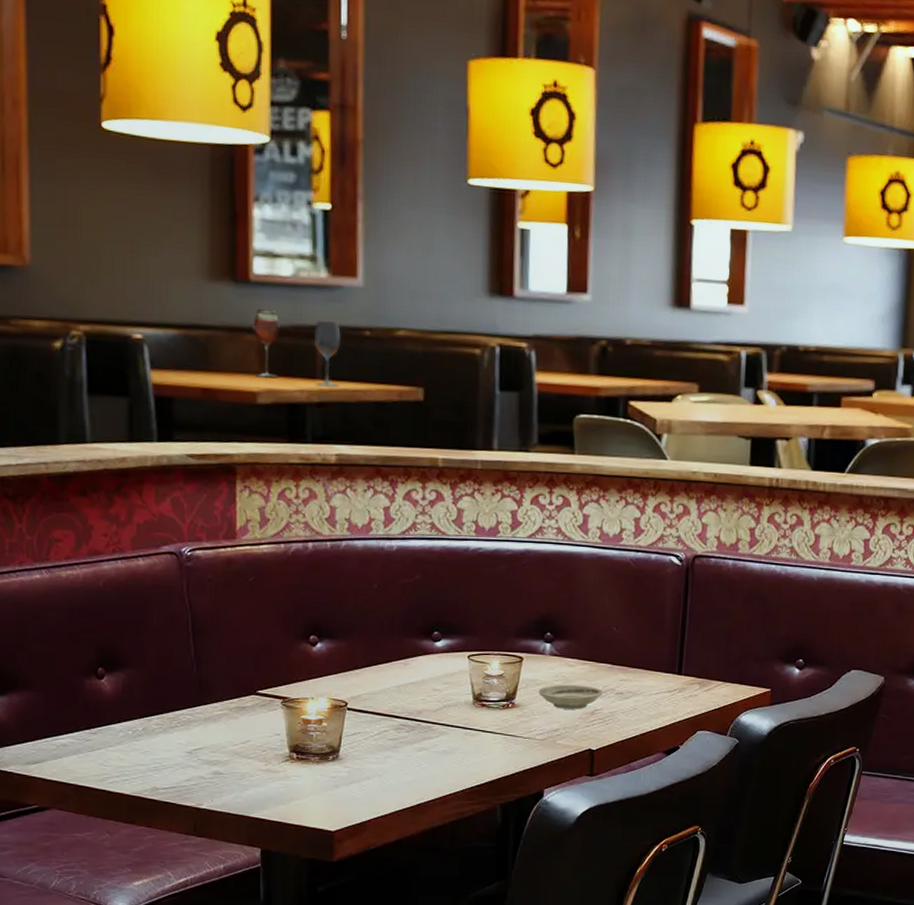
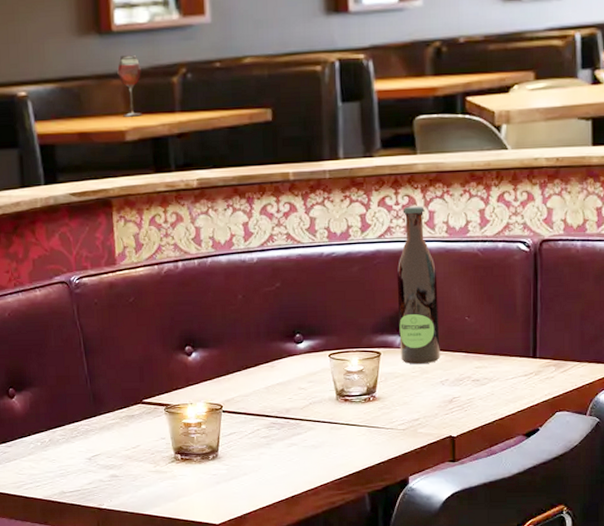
wineglass: present [313,319,341,388] -> none [171,58,195,119]
saucer: present [538,684,603,710] -> none [397,375,459,399]
bottle: none [543,507,588,673] -> present [396,206,440,365]

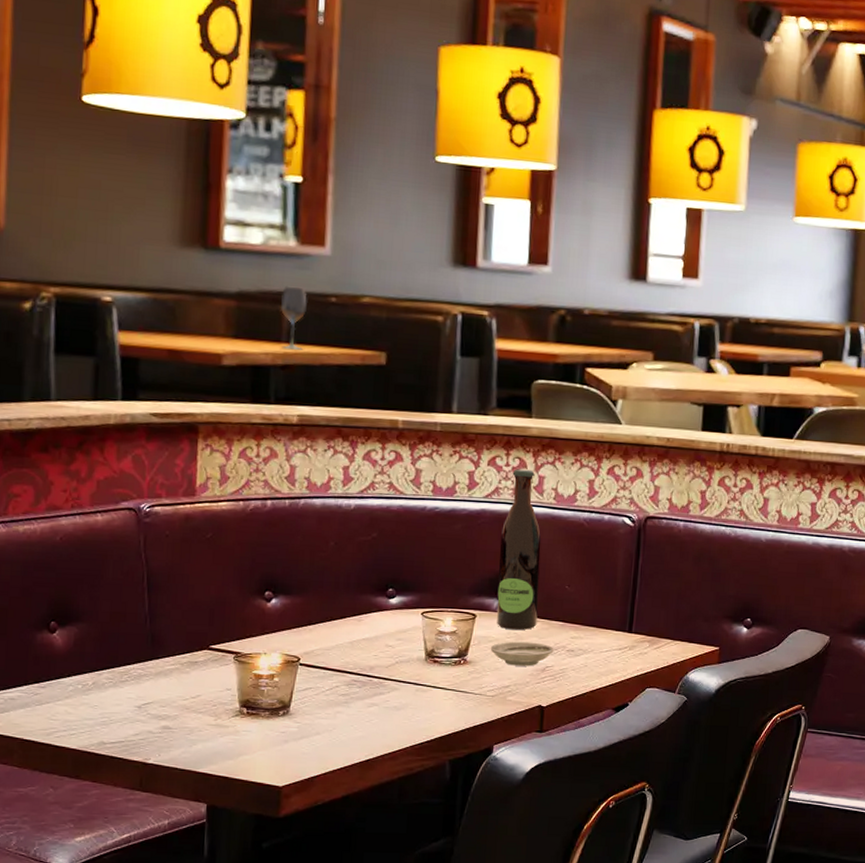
wineglass: present [117,55,142,117] -> none [221,275,248,341]
wineglass: none [171,58,195,119] -> present [280,286,307,351]
saucer: none [397,375,459,399] -> present [490,641,554,666]

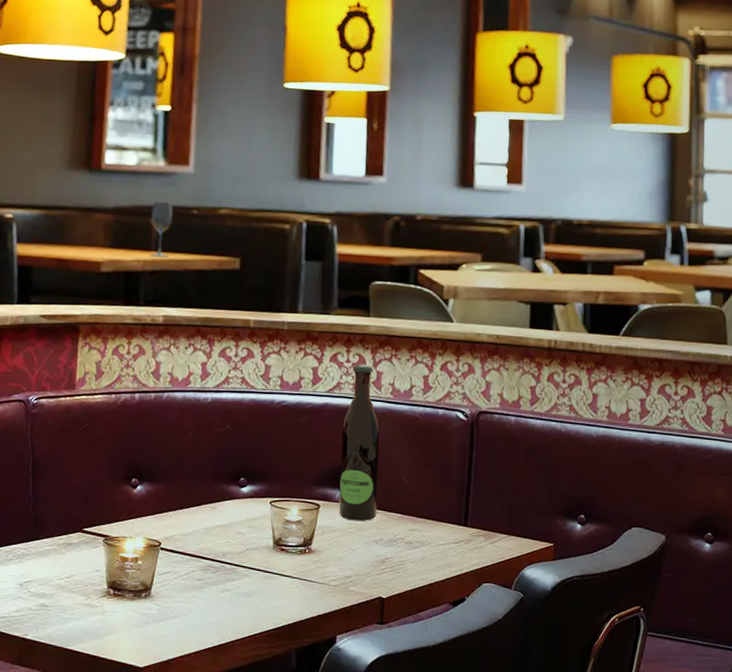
saucer: present [490,641,554,666] -> none [333,532,393,557]

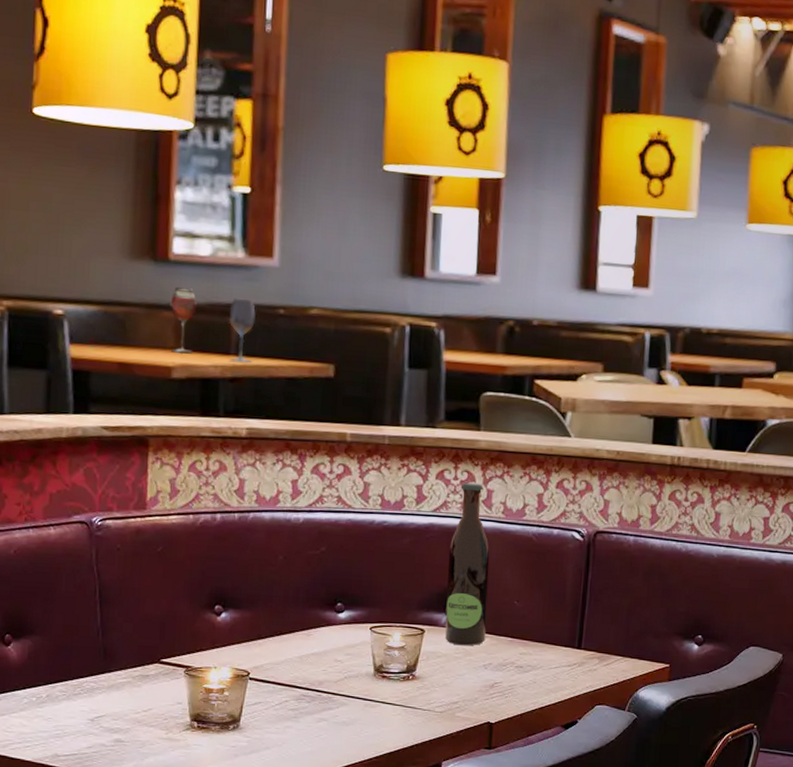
wineglass: none [101,193,124,250] -> present [170,287,197,354]

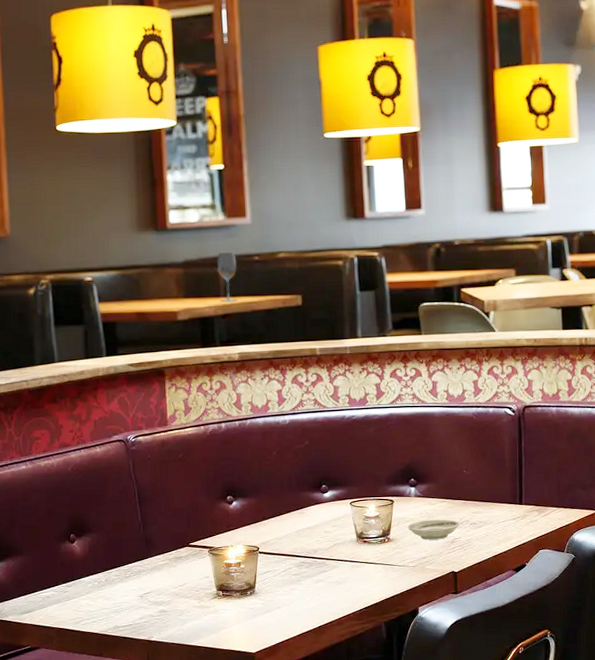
wineglass: present [170,287,197,354] -> none [171,249,192,300]
saucer: none [438,657,503,683] -> present [408,519,460,540]
bottle: present [445,482,490,646] -> none [406,377,443,511]

